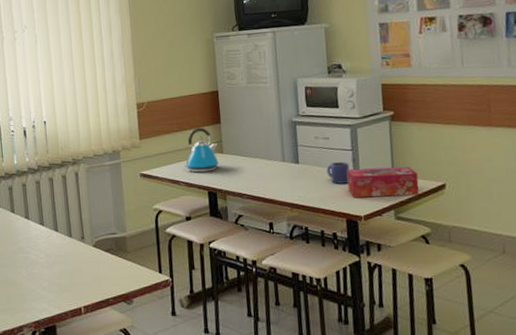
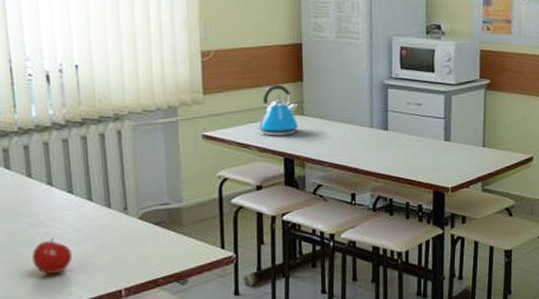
fruit: none [15,262,44,292] -> present [32,238,73,274]
mug: present [326,162,350,184] -> none [417,130,441,154]
tissue box: present [347,166,419,198] -> none [437,137,508,169]

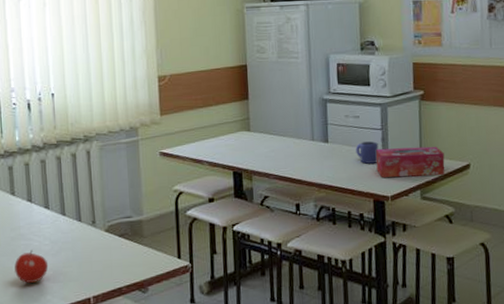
kettle: present [256,84,298,136] -> none [207,103,246,151]
mug: none [417,130,441,154] -> present [355,141,379,164]
tissue box: none [437,137,508,169] -> present [376,146,445,178]

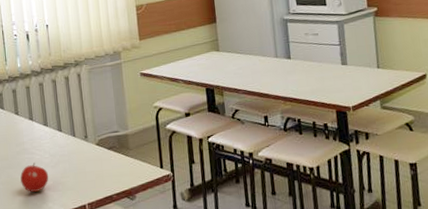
mug: present [355,141,379,164] -> none [316,56,338,77]
tissue box: present [376,146,445,178] -> none [336,58,402,90]

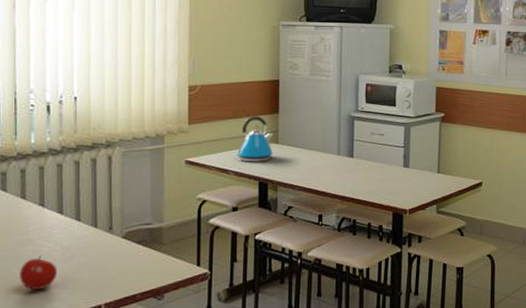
kettle: none [182,27,216,70] -> present [235,116,273,162]

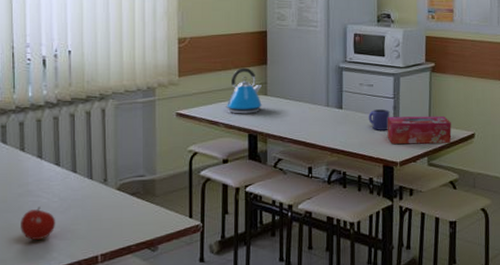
mug: none [379,158,400,179] -> present [368,109,390,130]
tissue box: none [397,164,460,193] -> present [387,115,452,145]

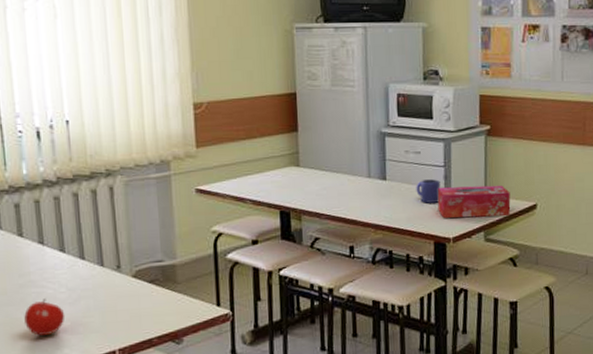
kettle: present [224,67,262,114] -> none [251,135,294,189]

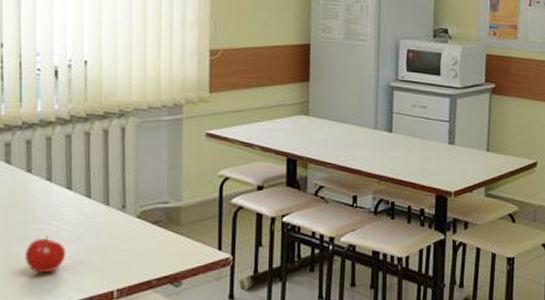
mug: present [416,179,441,203] -> none [421,134,445,157]
tissue box: present [437,185,511,219] -> none [441,141,512,173]

